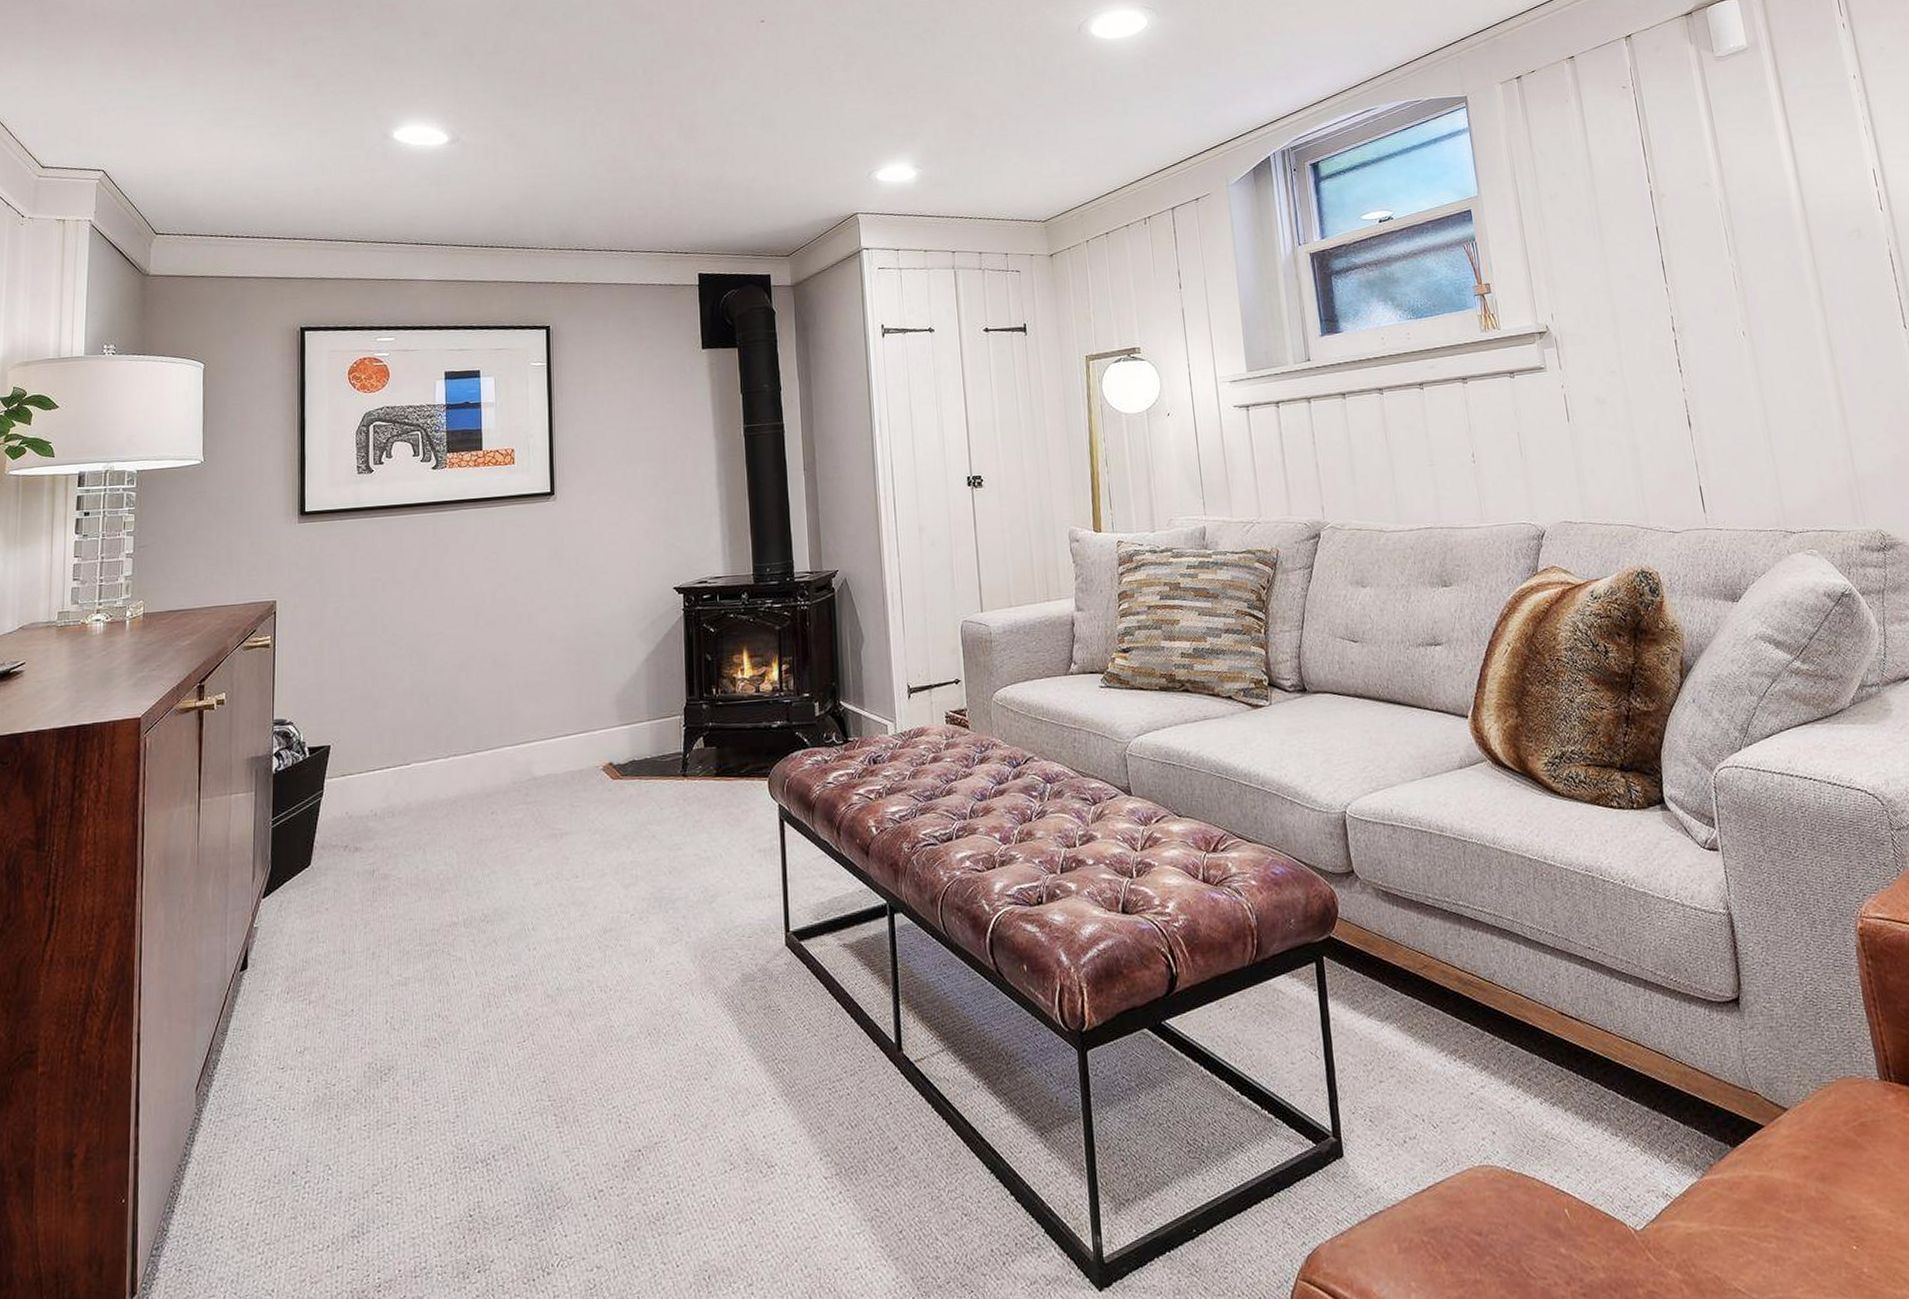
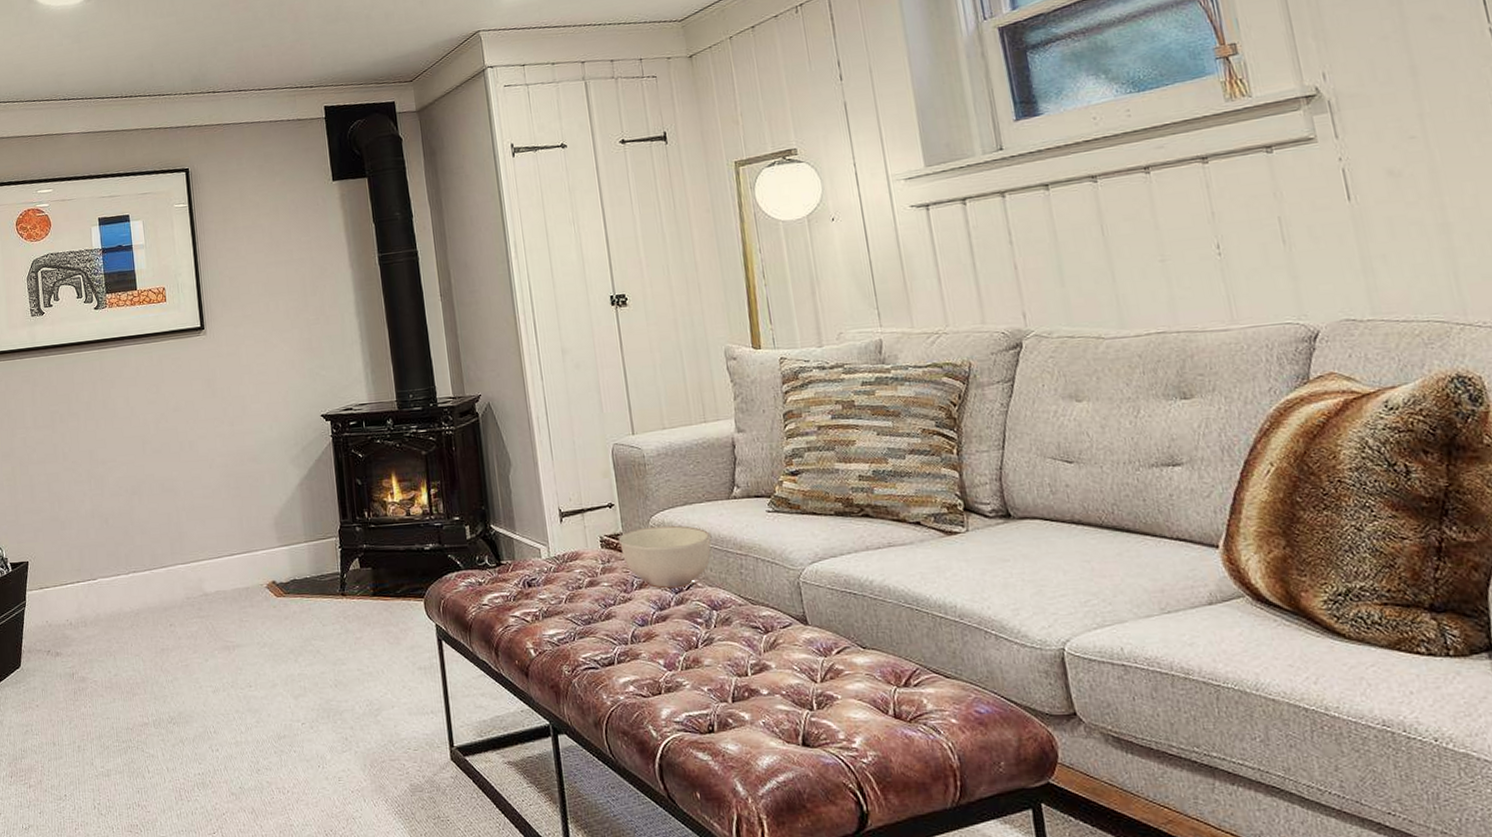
bowl: none [963,700,1048,763] -> present [619,525,711,589]

